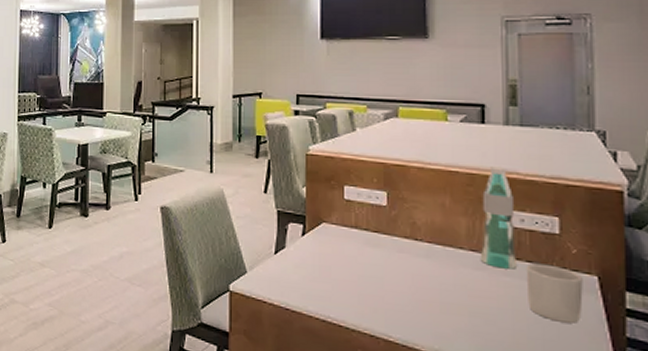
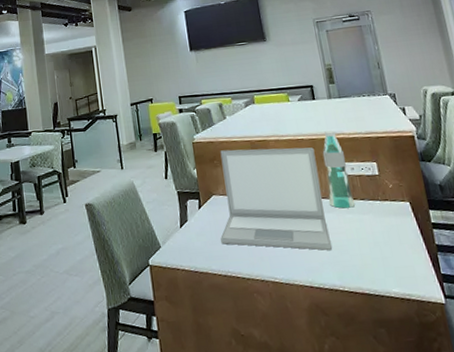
laptop: none [325,169,473,317] -> present [220,147,332,251]
mug: present [525,263,583,323] -> none [361,199,404,242]

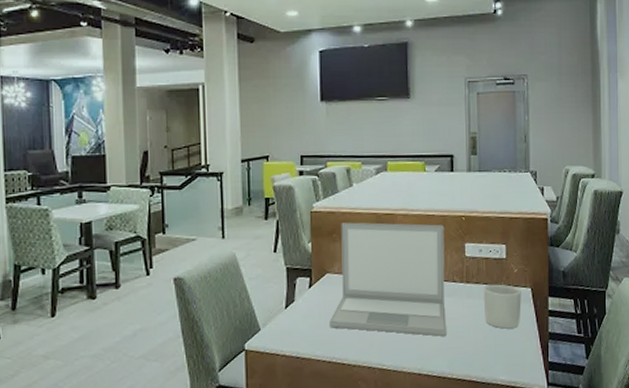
water bottle: present [322,130,356,209] -> none [450,207,478,293]
mug: none [361,199,404,242] -> present [483,284,521,329]

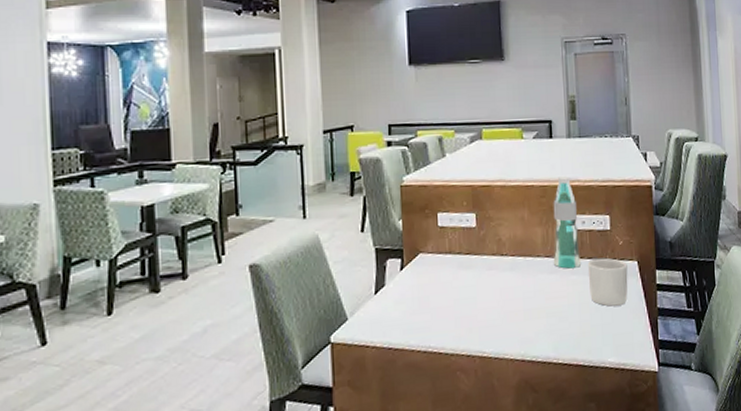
laptop: present [330,222,446,337] -> none [424,195,550,318]
water bottle: none [450,207,478,293] -> present [553,176,582,269]

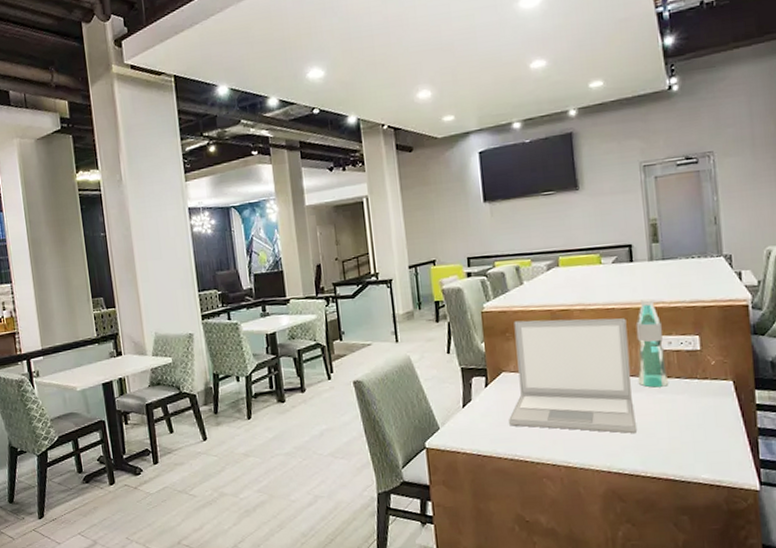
laptop: none [424,195,550,318] -> present [509,318,636,434]
mug: present [587,257,628,307] -> none [675,377,723,425]

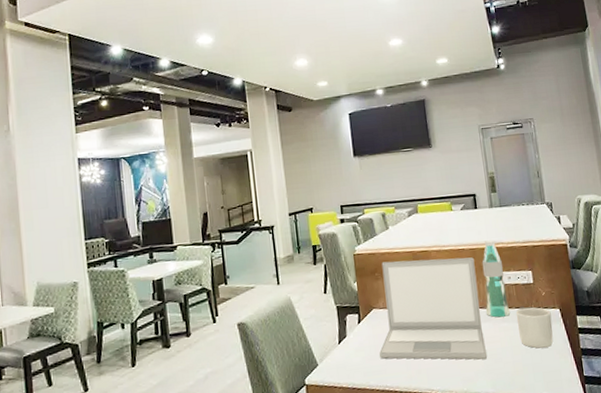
mug: none [675,377,723,425] -> present [515,307,553,349]

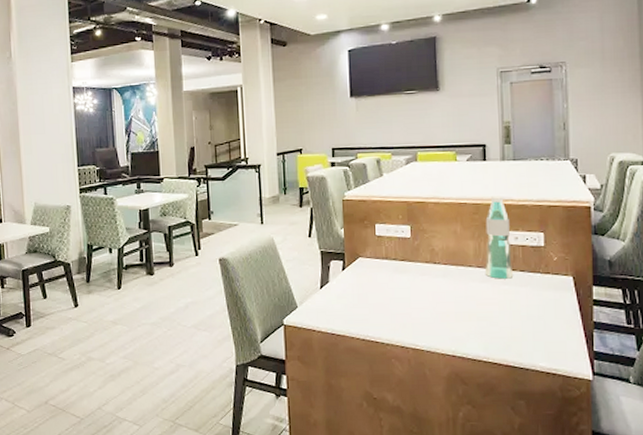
laptop: present [379,257,487,360] -> none [363,210,481,321]
mug: present [515,307,553,349] -> none [519,271,562,316]

